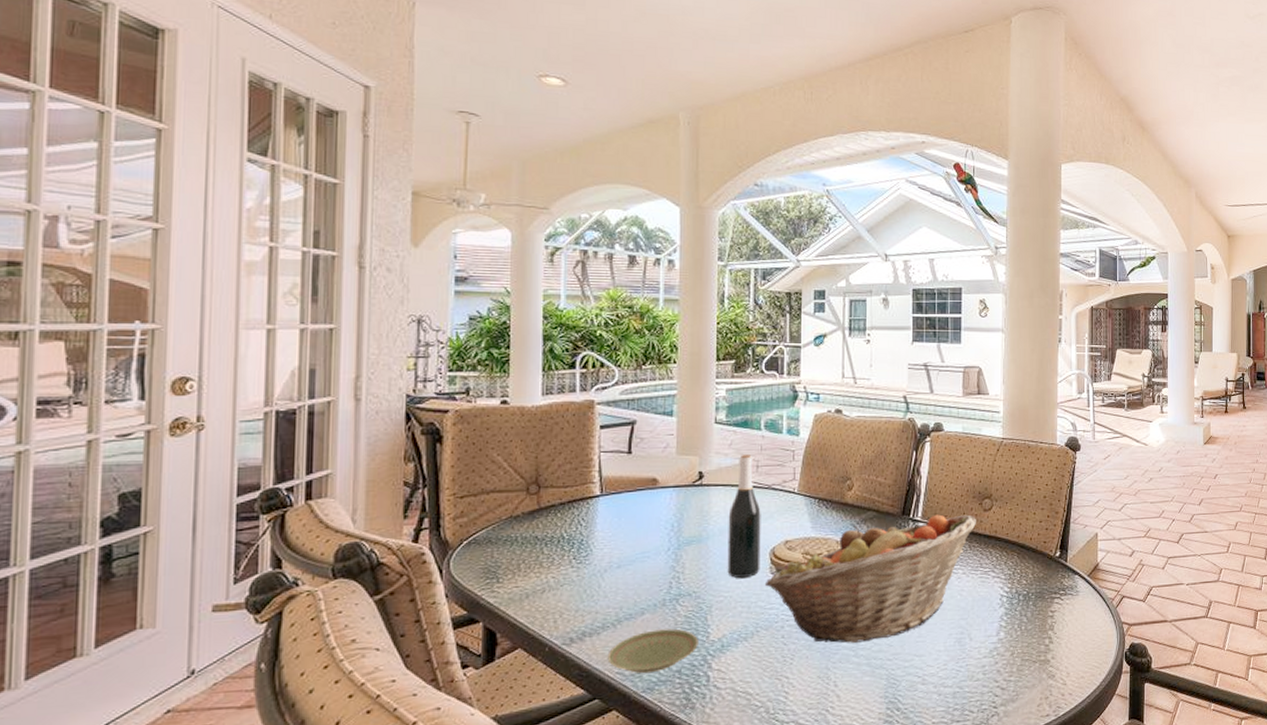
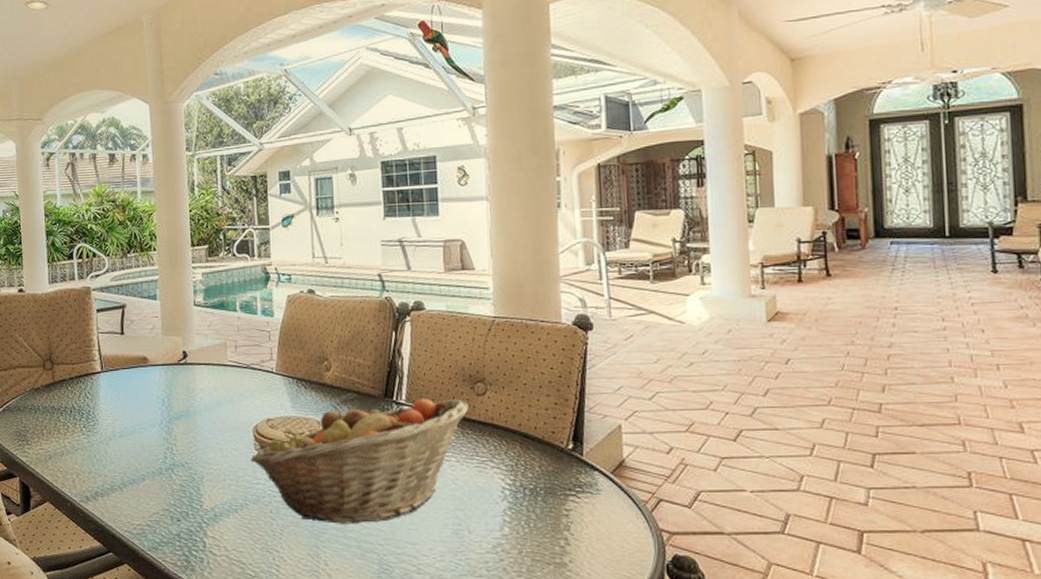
plate: present [607,628,698,674] -> none [117,495,194,534]
wine bottle: present [727,455,761,578] -> none [212,335,245,452]

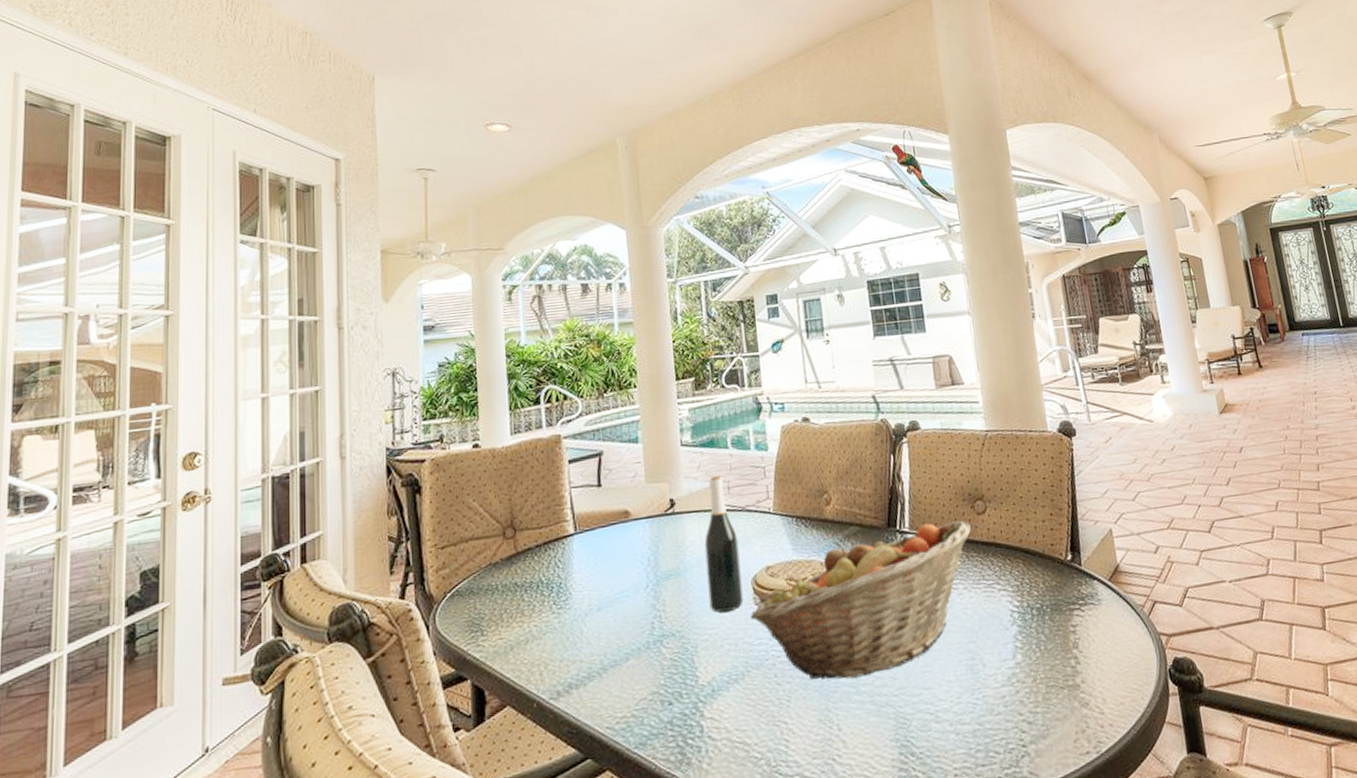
wine bottle: none [212,335,245,452] -> present [704,476,744,613]

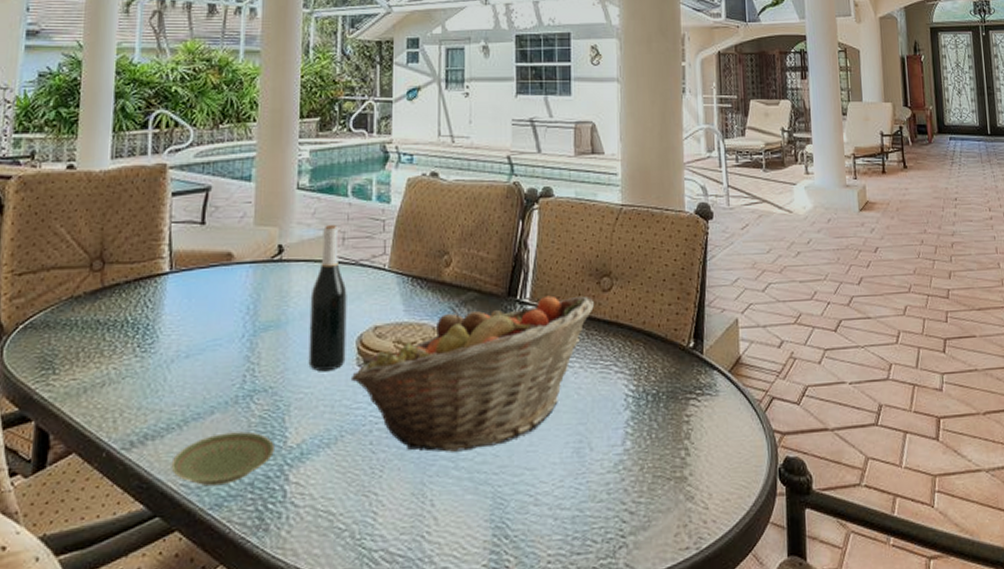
plate: none [596,674,688,727] -> present [171,431,274,487]

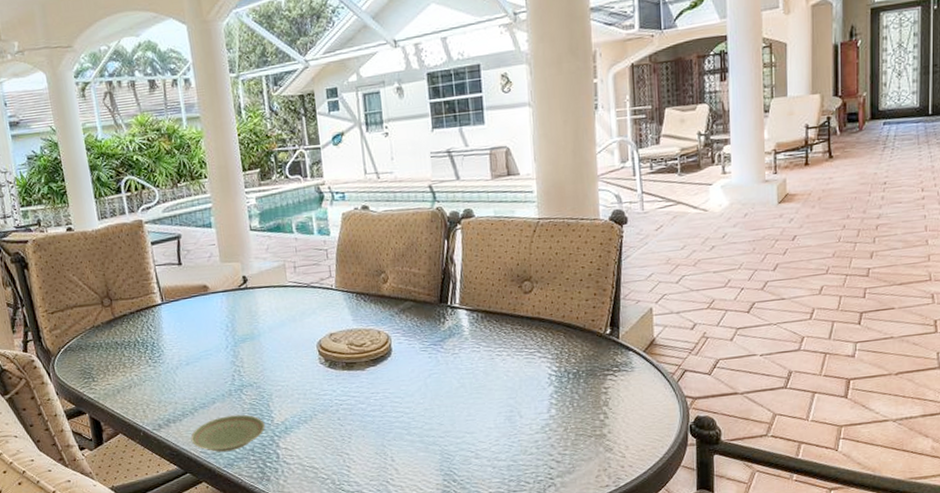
wine bottle: present [308,225,347,371] -> none [274,257,310,369]
fruit basket: present [350,295,594,452] -> none [316,298,517,423]

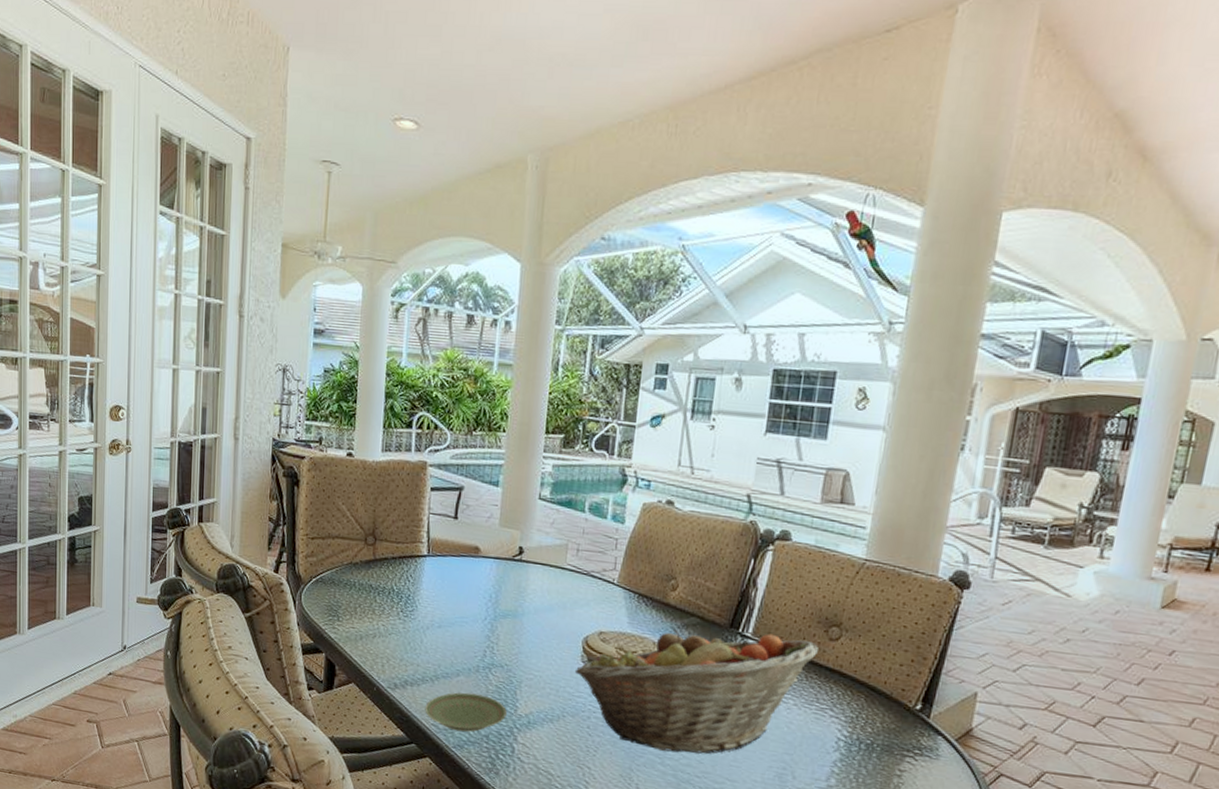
fruit basket: none [316,298,517,423] -> present [574,628,818,754]

